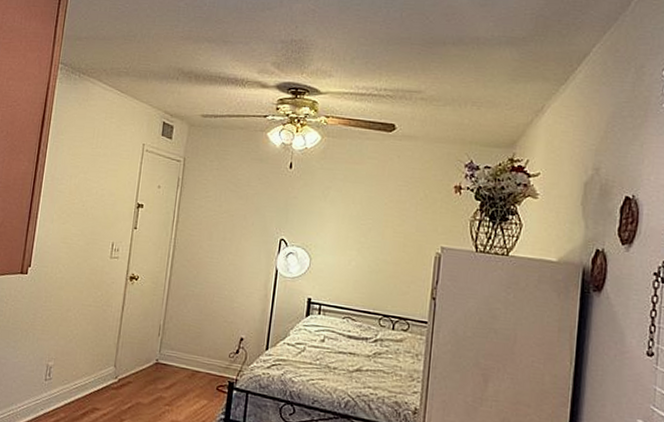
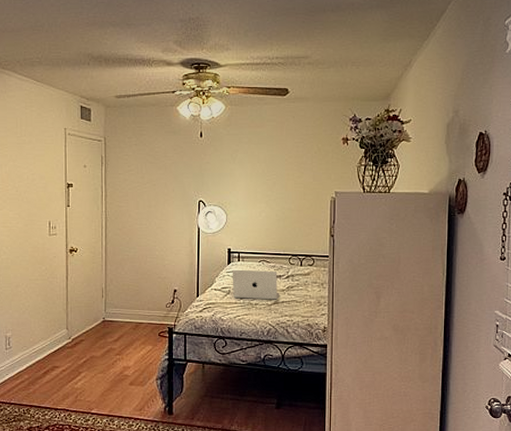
laptop: none [308,323,364,367] -> present [232,269,280,300]

